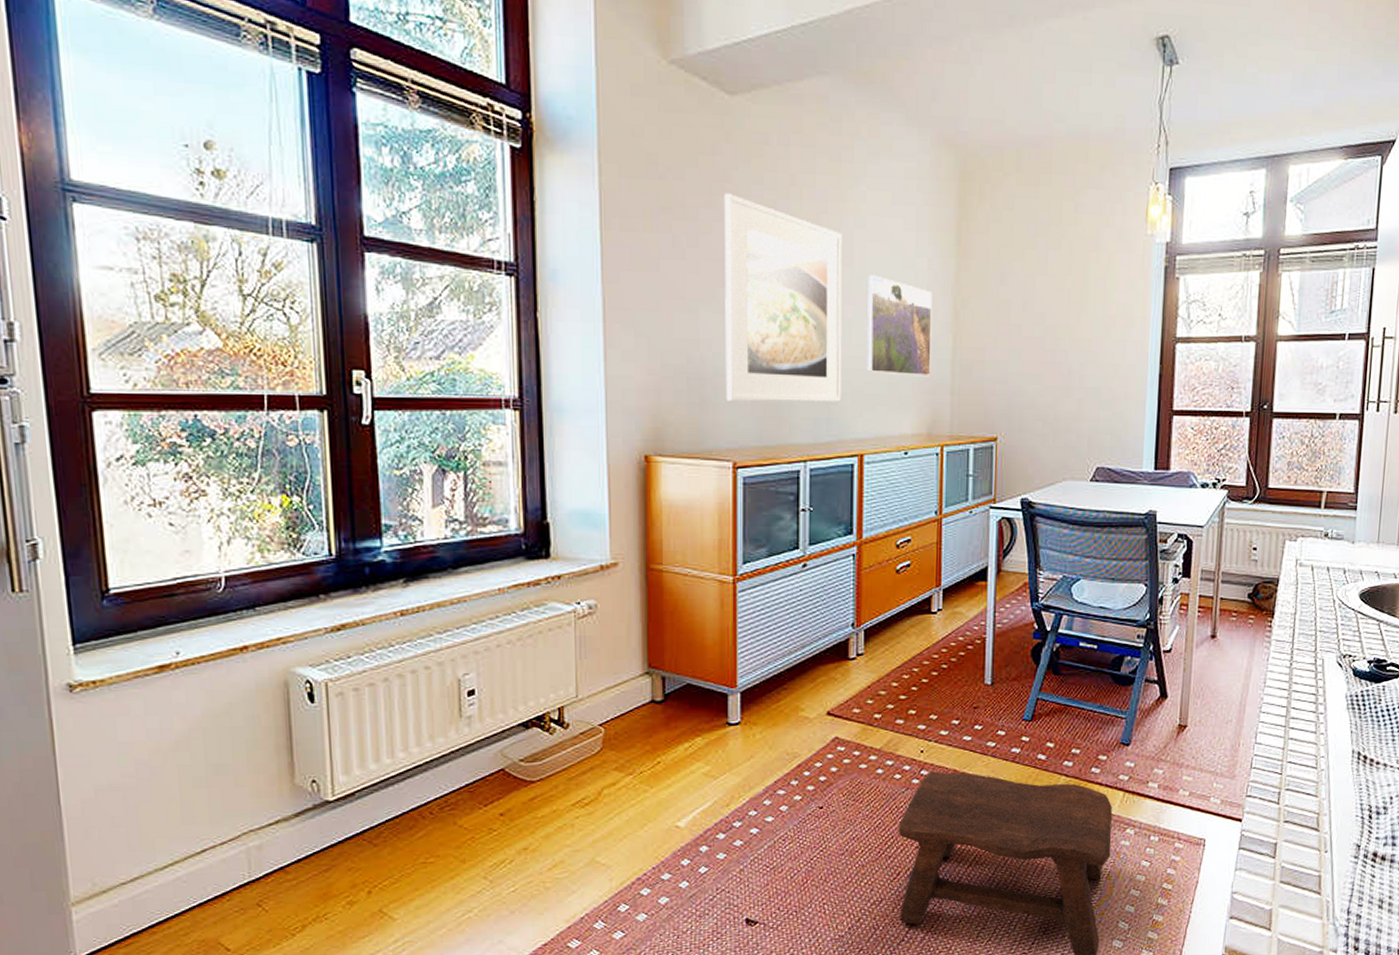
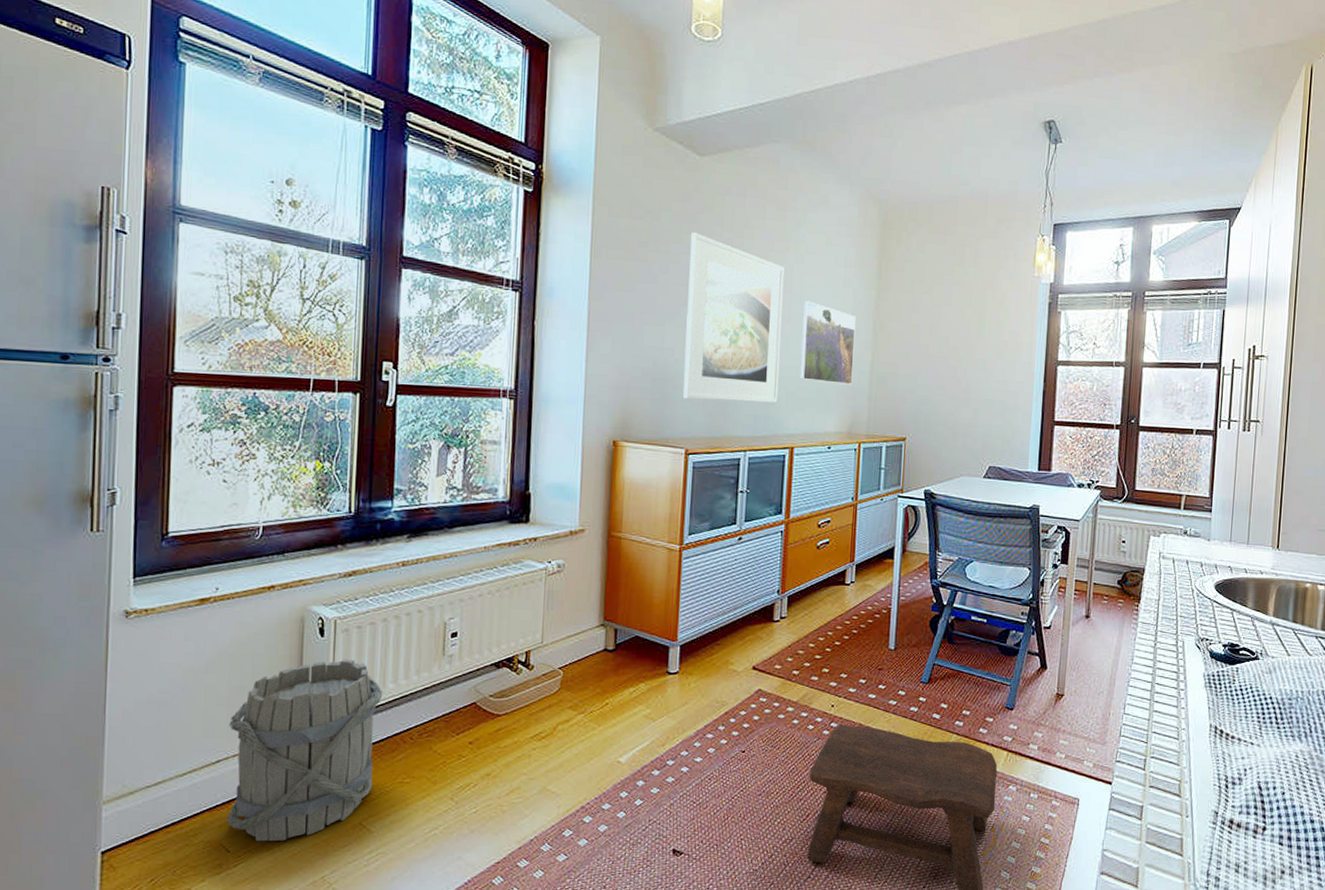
bucket: none [211,727,393,938] -> present [226,659,383,842]

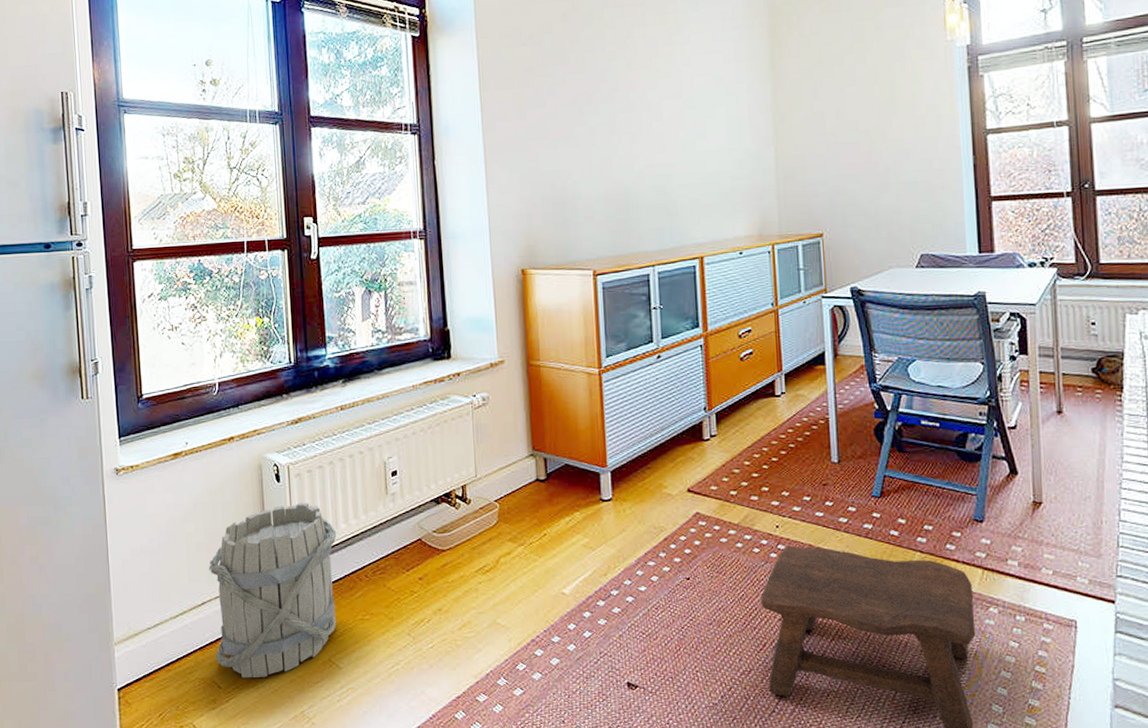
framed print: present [682,232,785,403] -> none [574,50,681,220]
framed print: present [799,300,856,385] -> none [695,103,758,186]

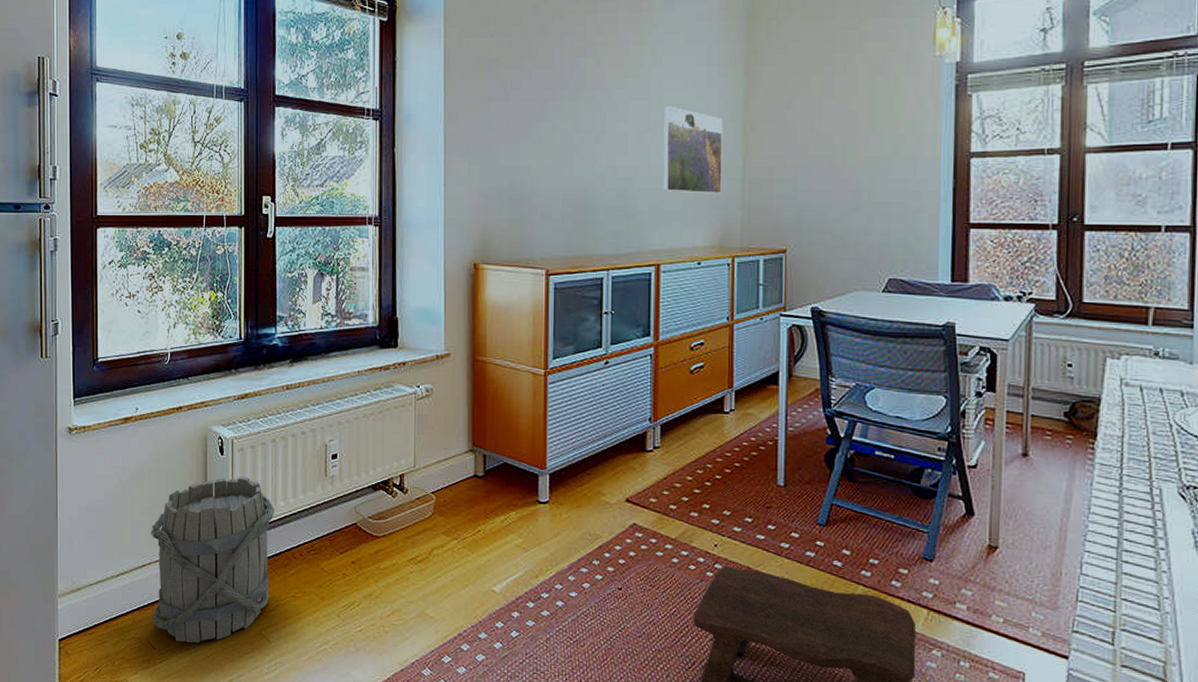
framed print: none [695,103,758,186] -> present [662,106,723,194]

